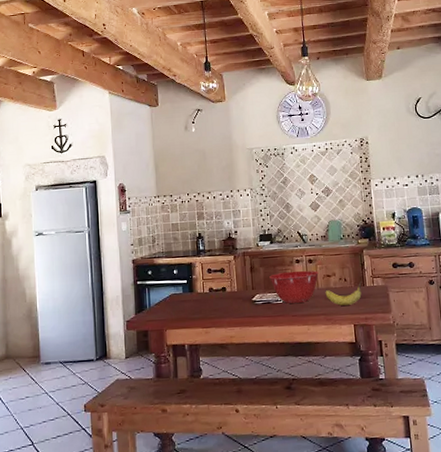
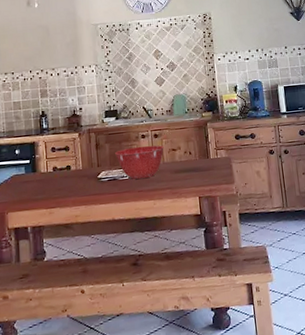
fruit: present [325,280,362,306] -> none [170,153,206,179]

